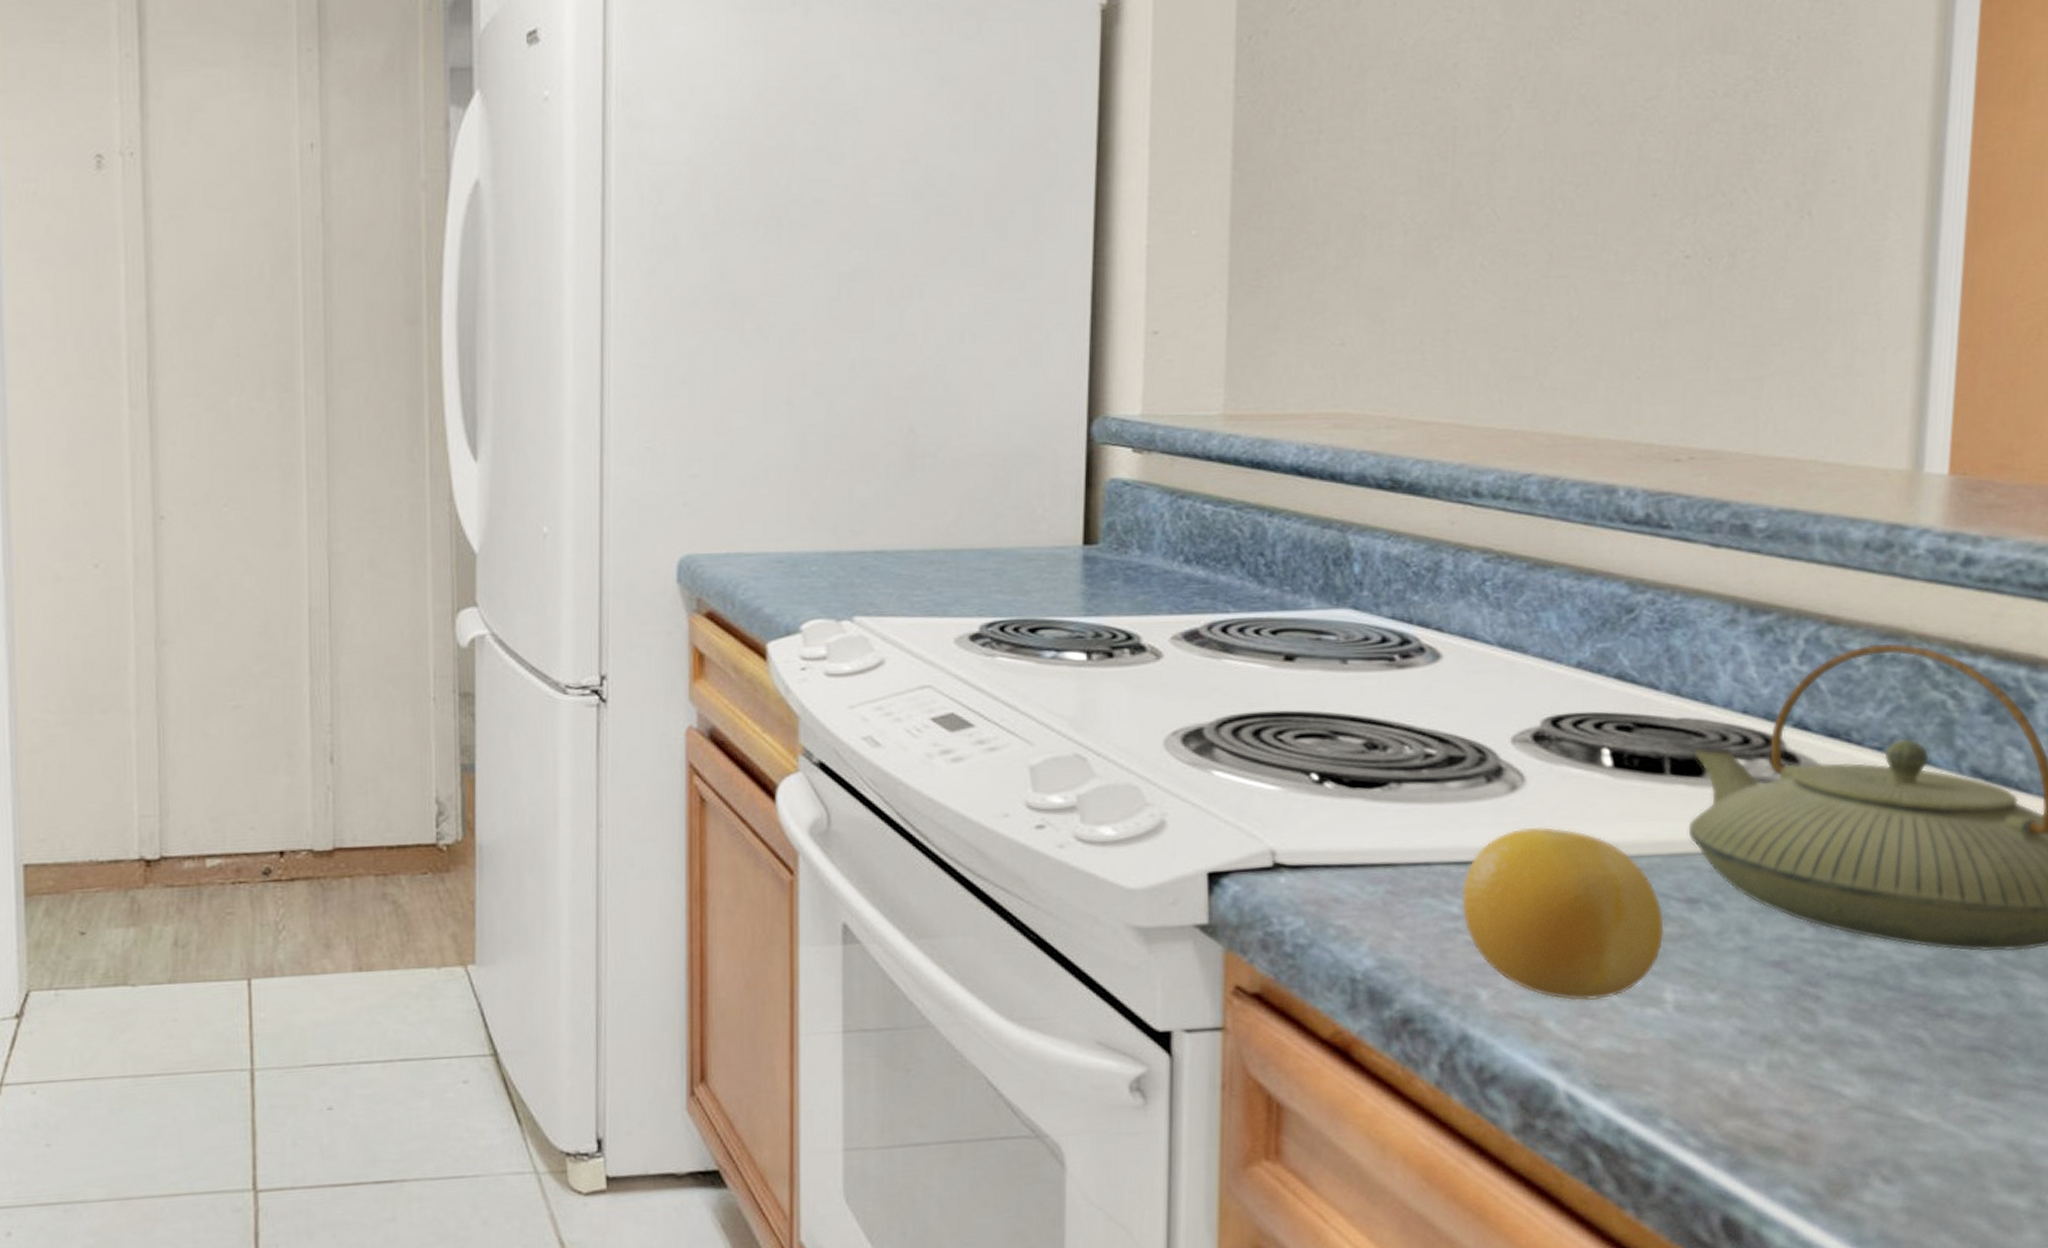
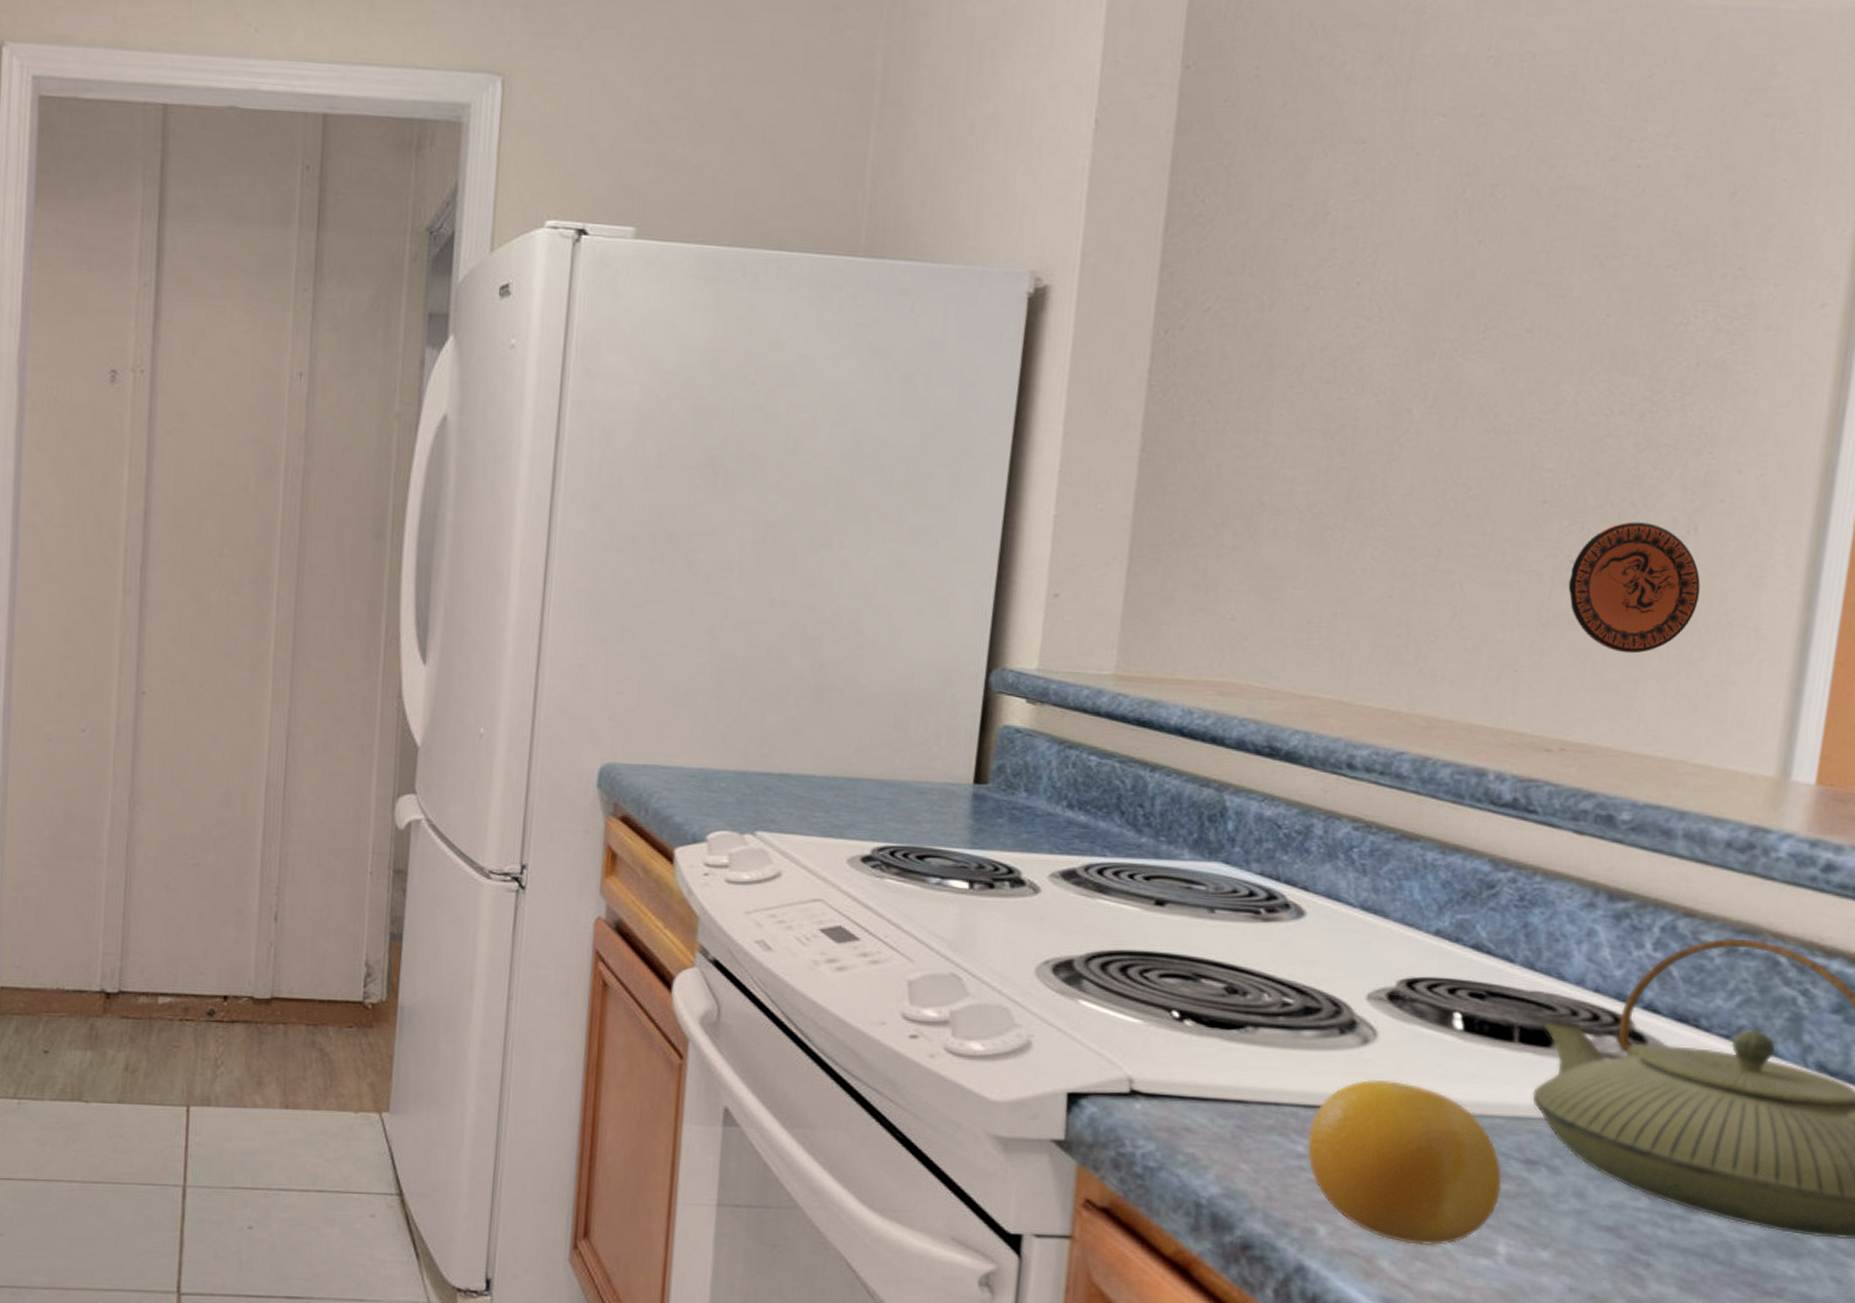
decorative plate: none [1685,210,1818,351] -> present [1568,521,1701,654]

